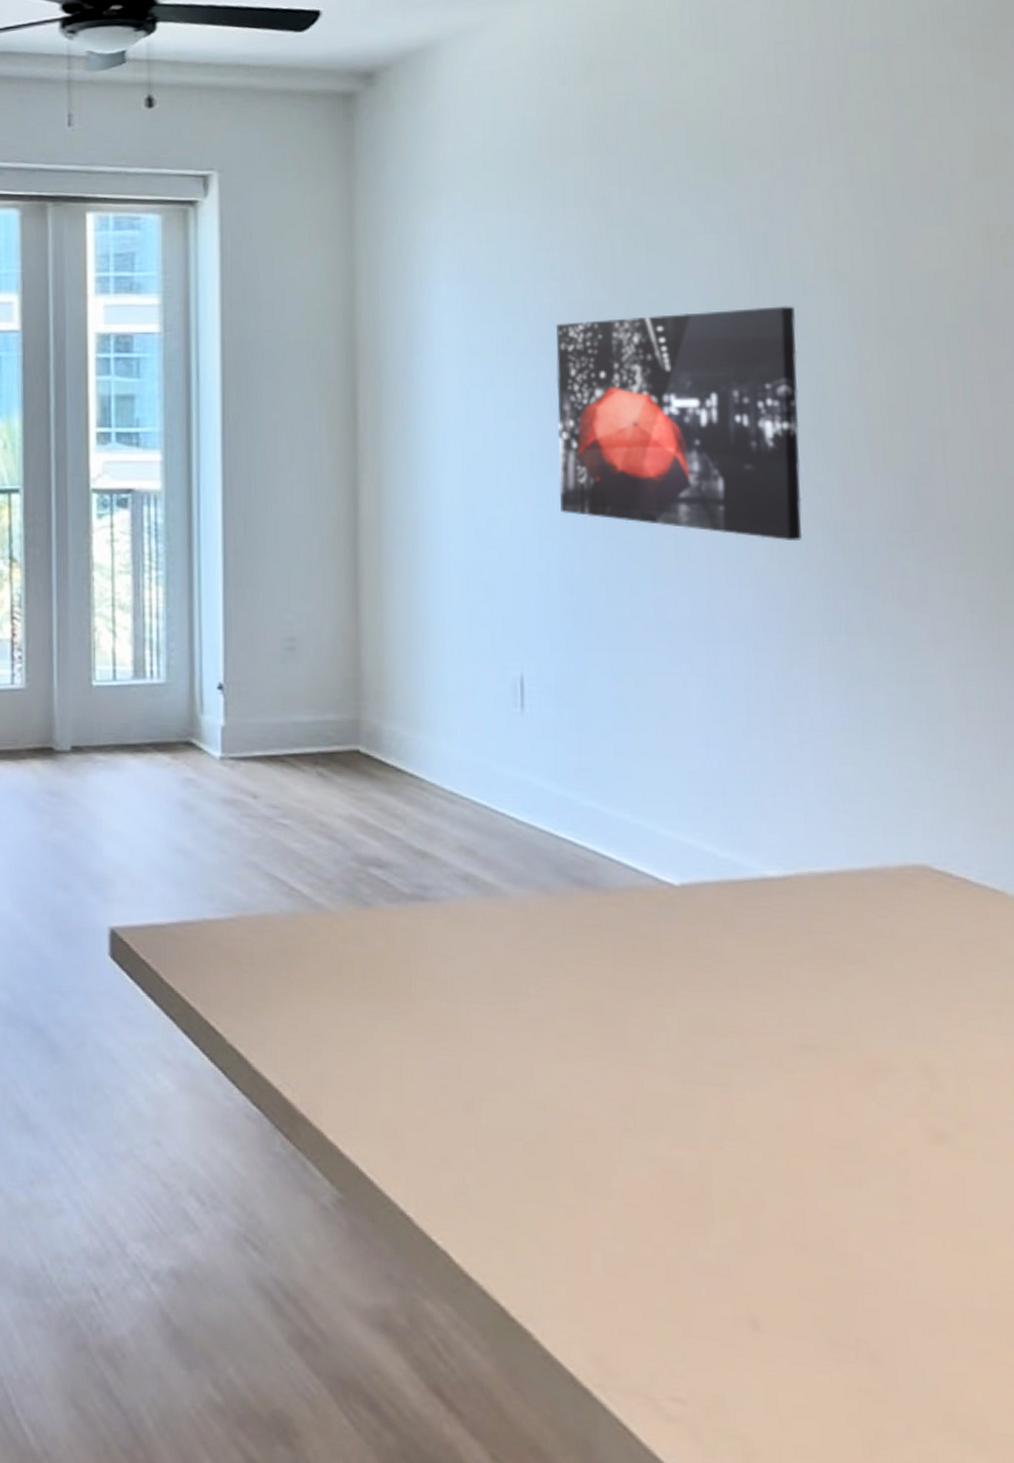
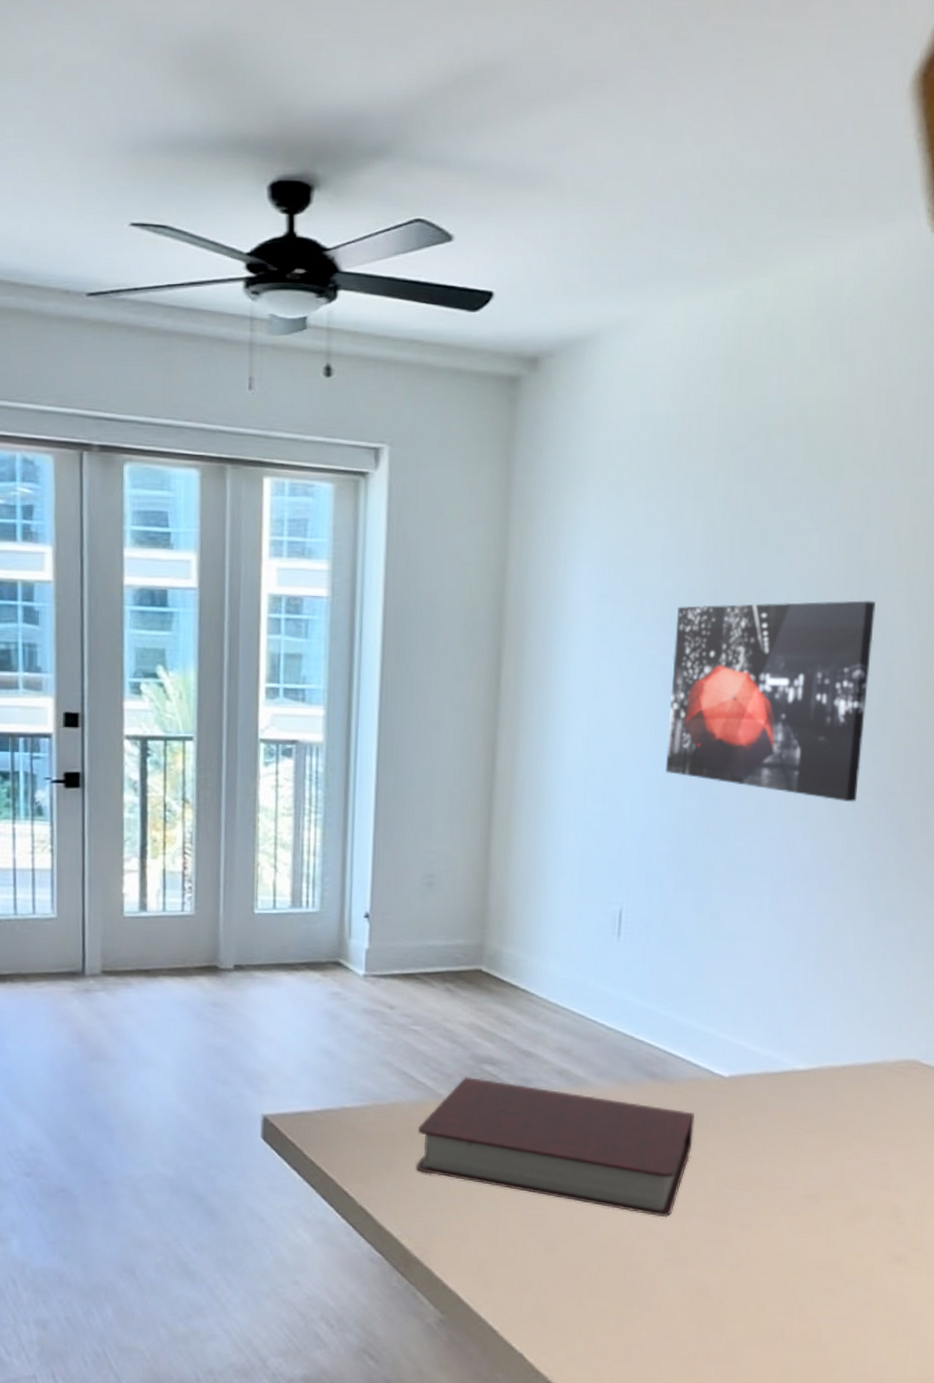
book: none [294,881,643,1070] -> present [416,1076,695,1217]

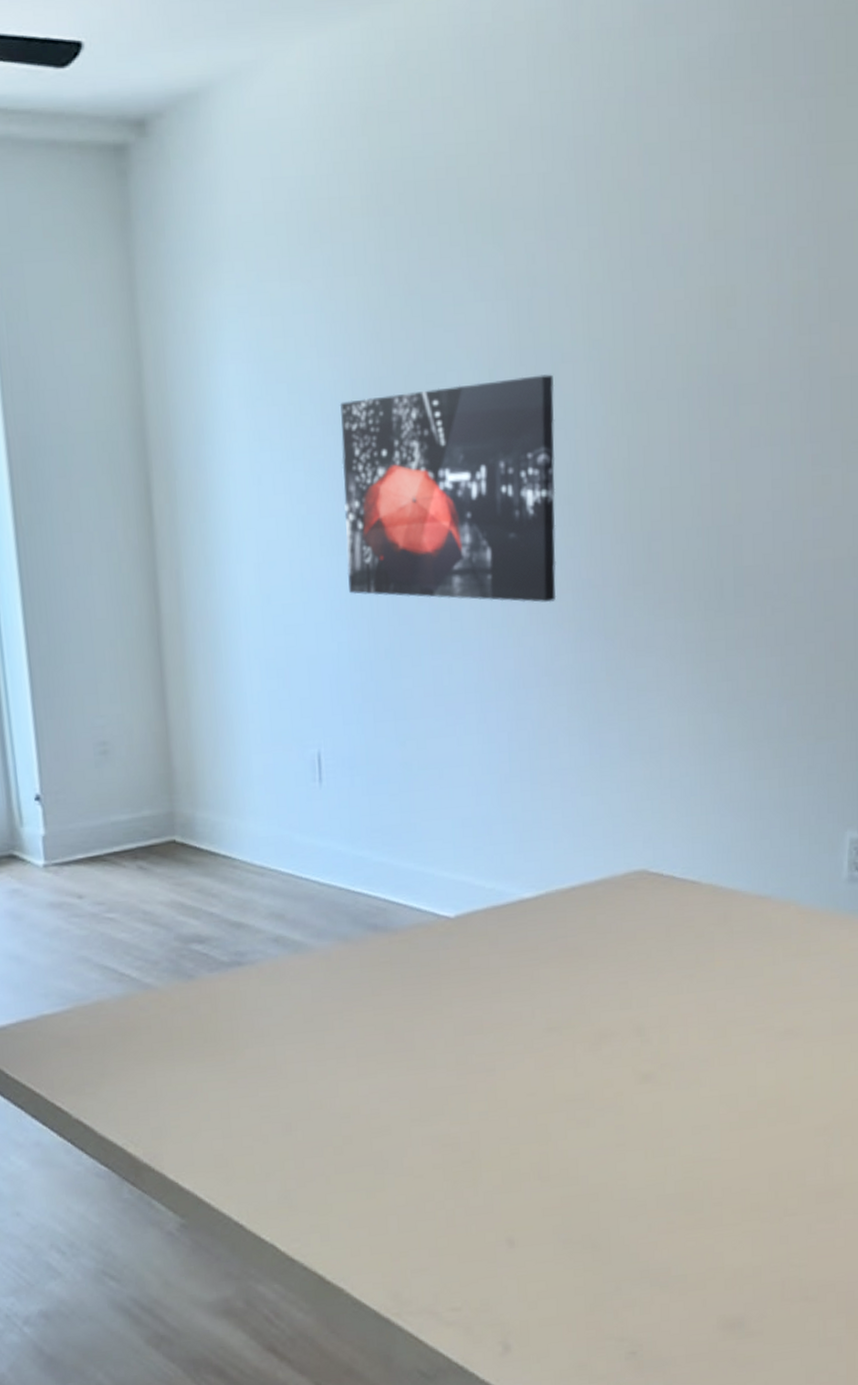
book: present [416,1076,695,1217] -> none [128,959,426,1077]

